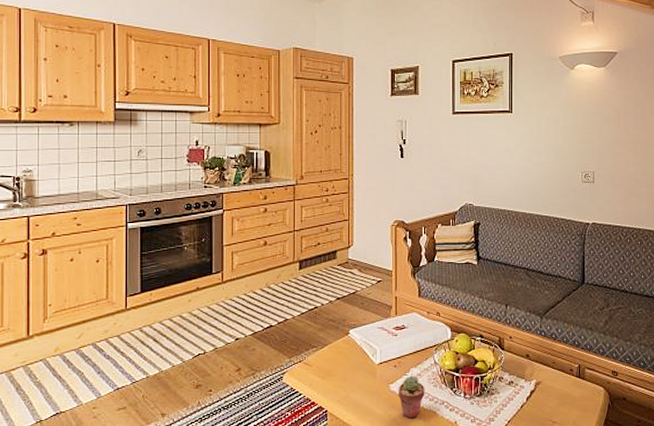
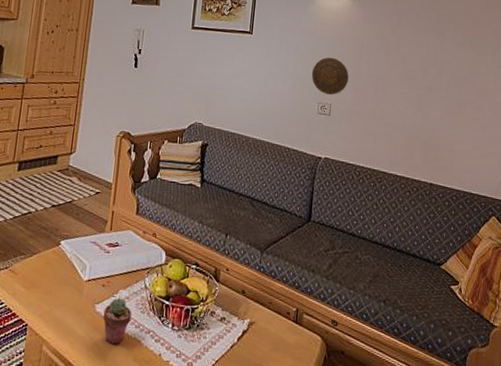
decorative plate: none [572,127,608,163] -> present [311,57,349,95]

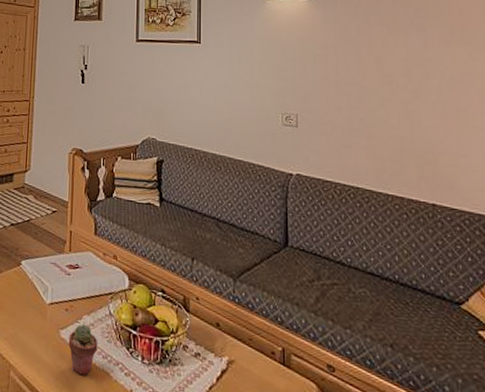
decorative plate: present [311,57,349,95] -> none [270,63,315,104]

